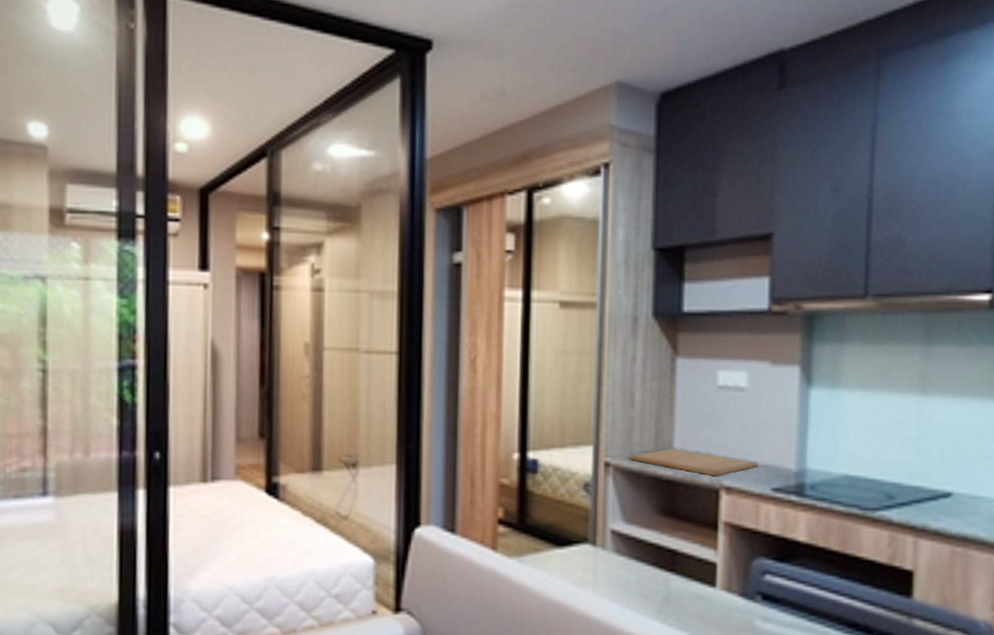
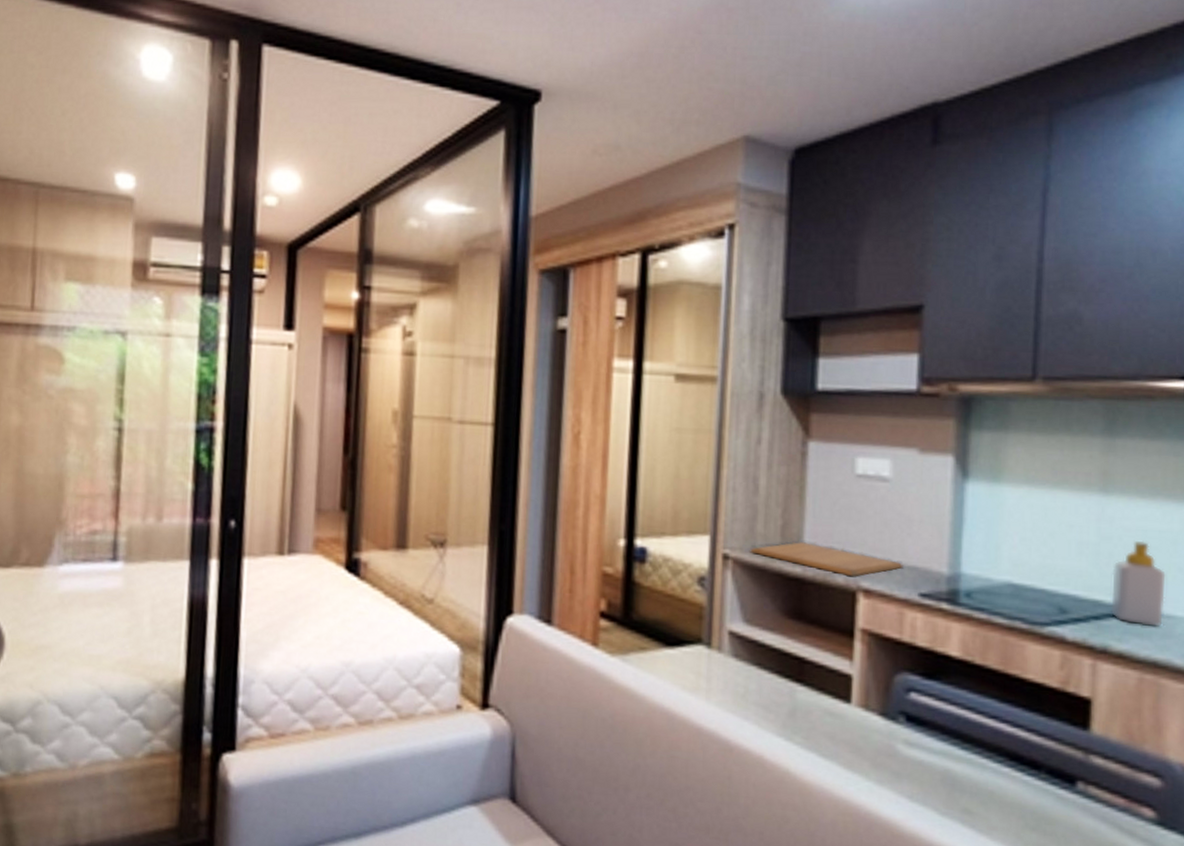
soap bottle: none [929,433,973,506] -> present [1111,540,1166,627]

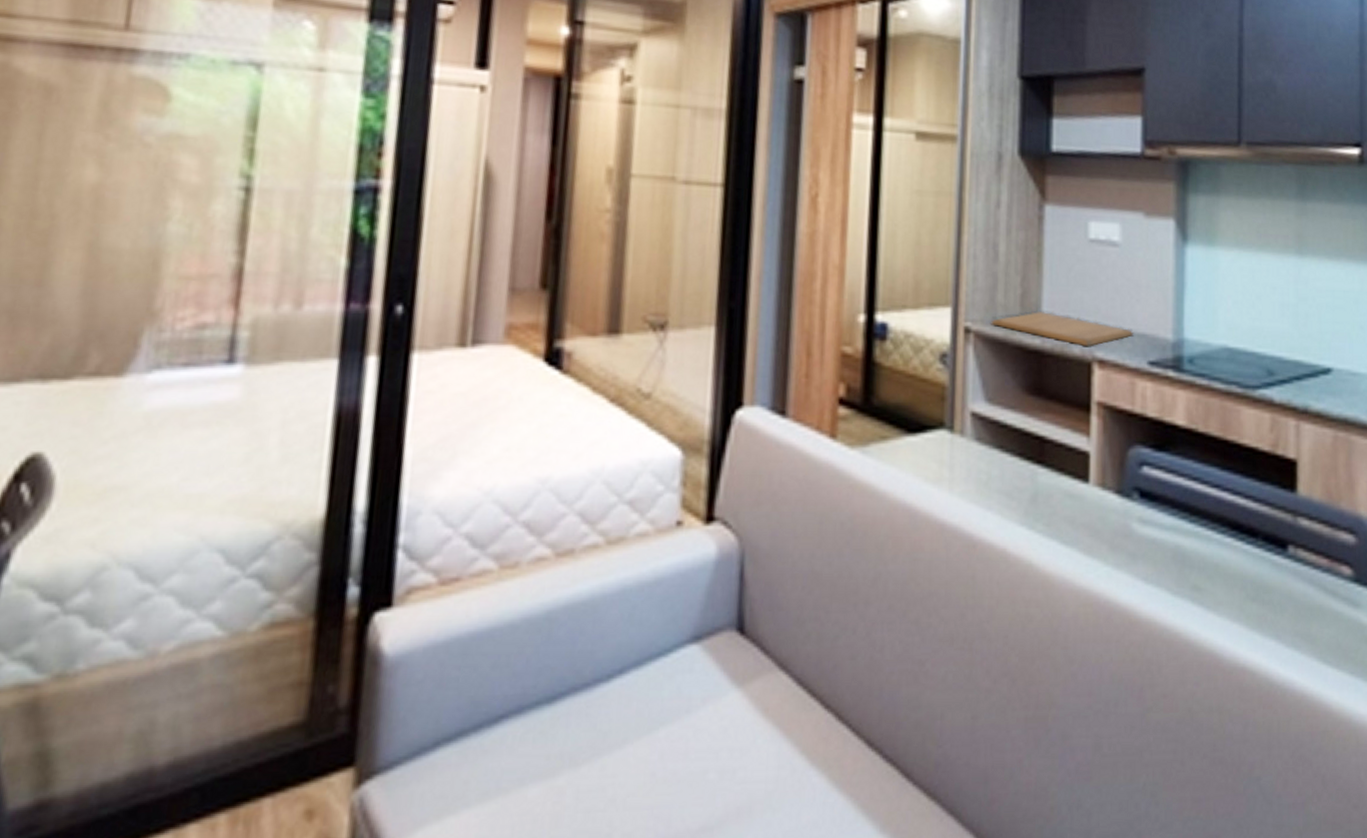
soap bottle: present [1111,540,1166,627] -> none [1309,300,1351,384]

